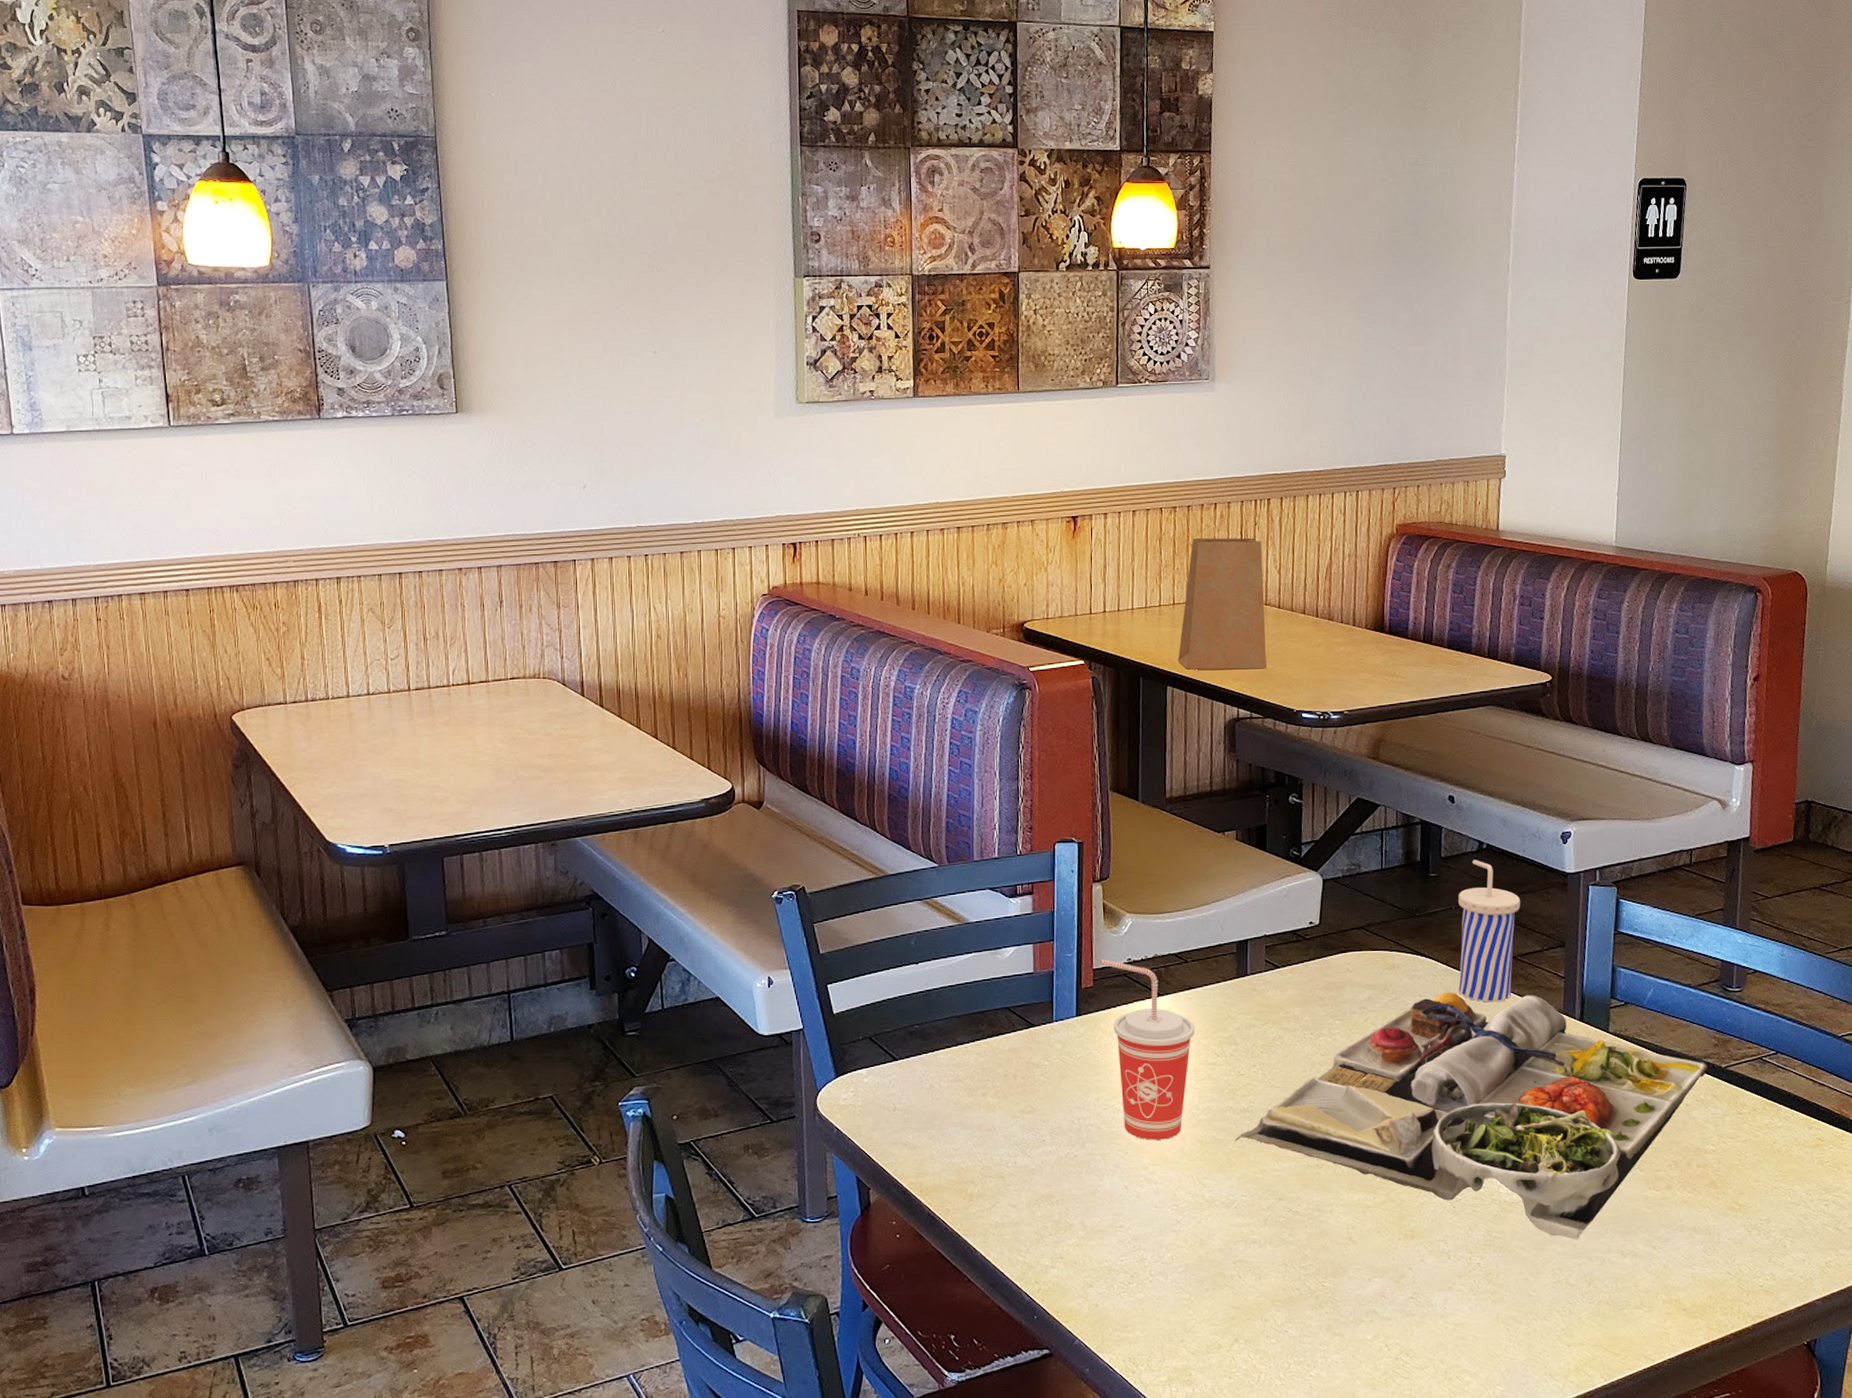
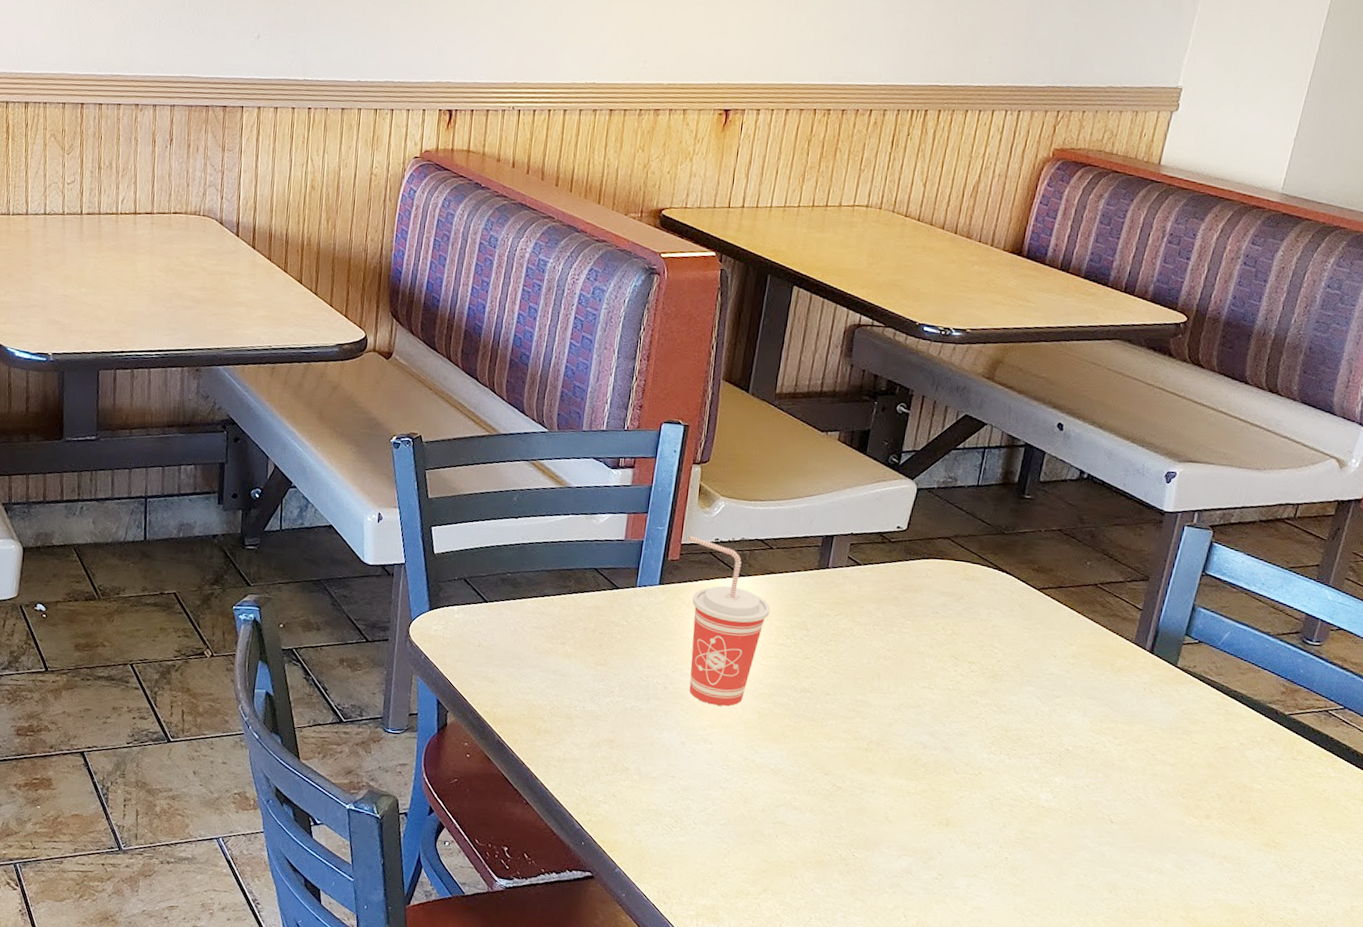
paper bag: present [1178,537,1267,670] -> none [808,143,912,280]
food tray: present [1234,993,1709,1240] -> none [791,609,1272,851]
beverage cup: present [1458,860,1520,1003] -> none [1033,487,1112,625]

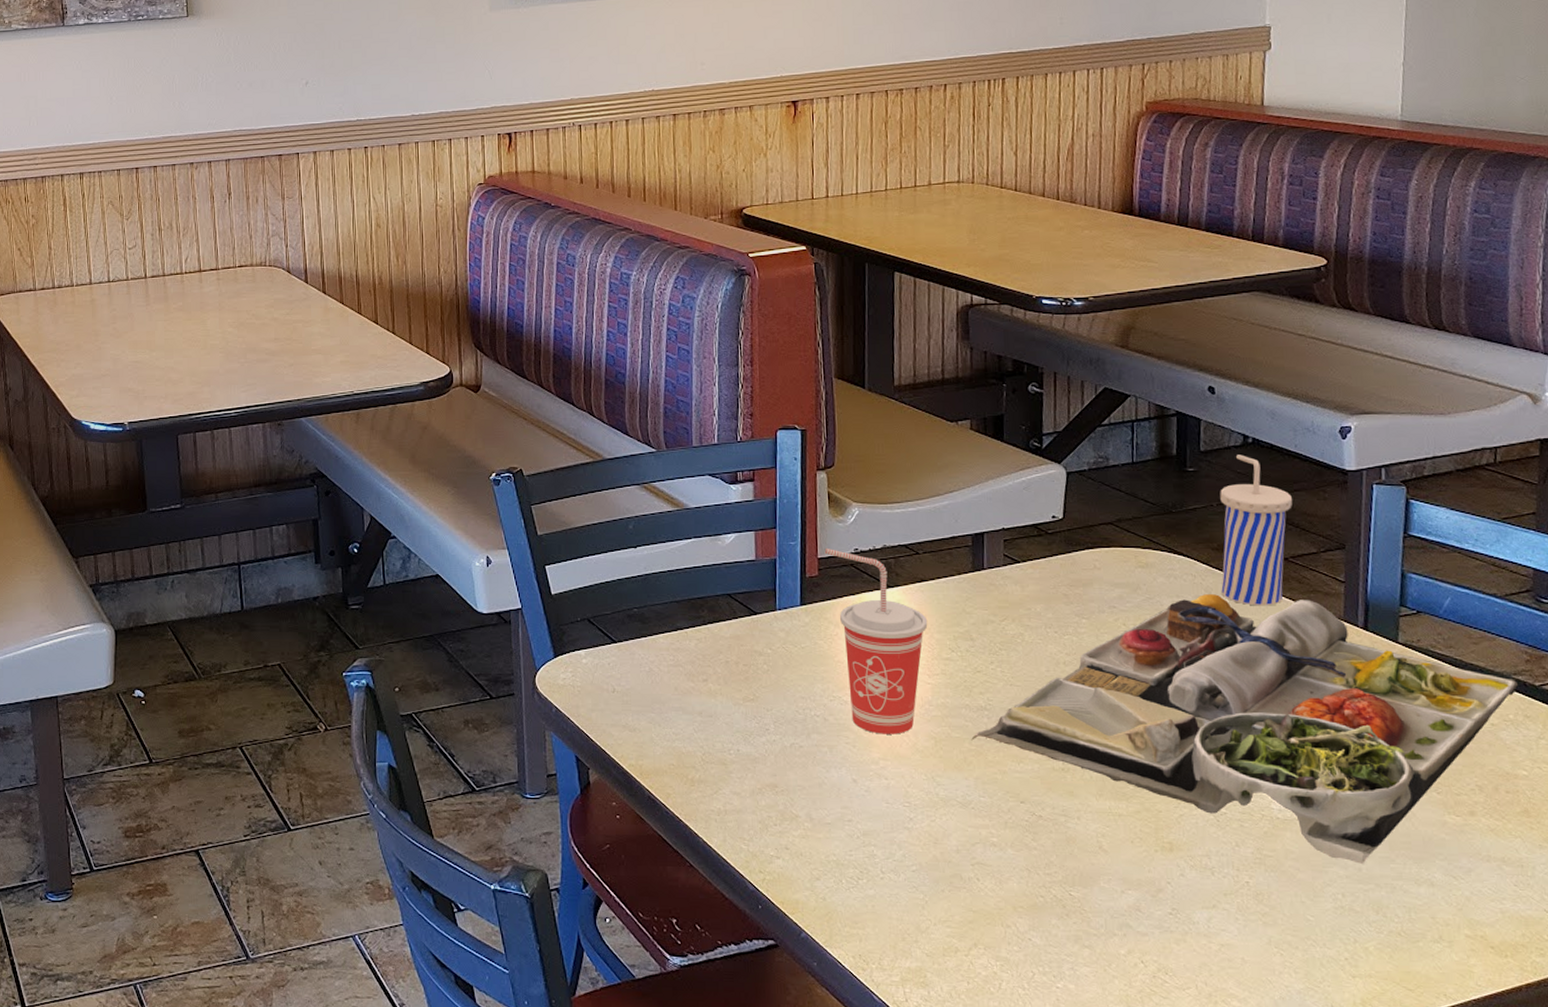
food tray: none [791,609,1272,851] -> present [971,594,1519,864]
beverage cup: none [1033,487,1112,625] -> present [1220,455,1292,606]

